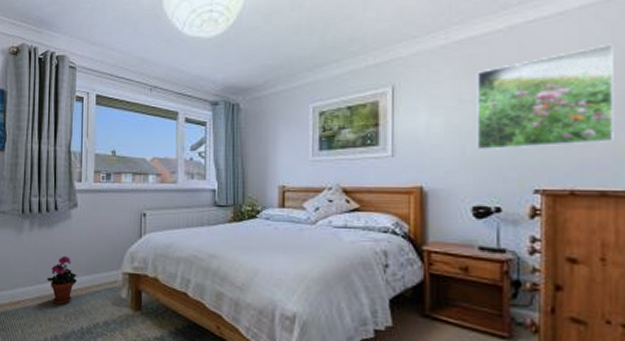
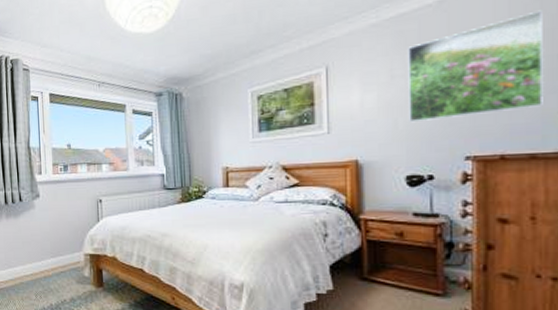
potted plant: present [47,255,77,304] -> none [17,241,44,285]

